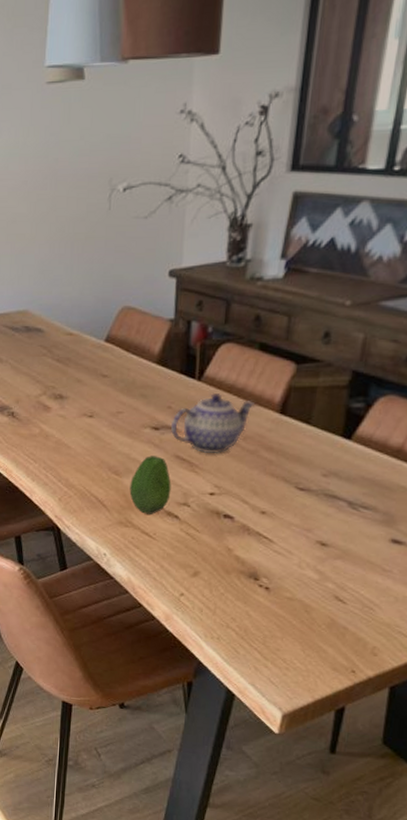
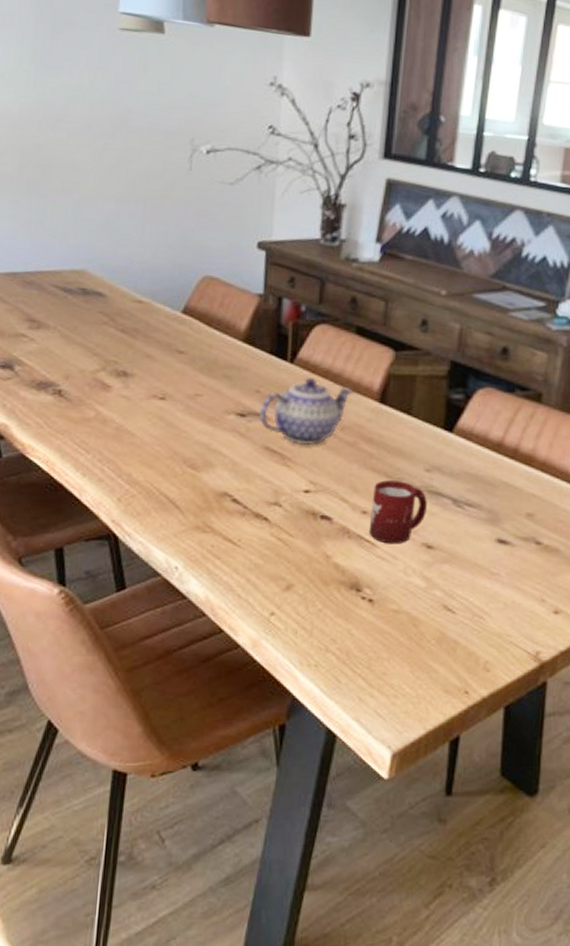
fruit: present [129,456,171,515] -> none [209,446,260,517]
cup: none [266,484,323,541] -> present [368,480,427,544]

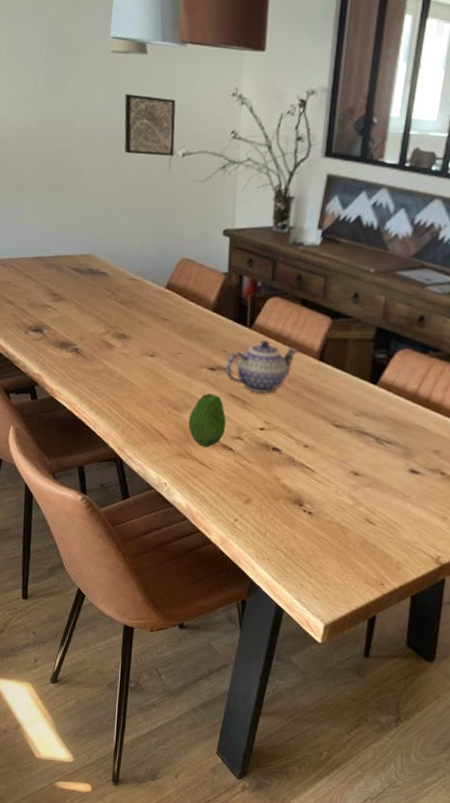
wall art: none [132,77,200,153] -> present [124,93,176,156]
fruit: none [209,446,260,517] -> present [188,393,226,447]
cup: present [368,480,427,544] -> none [309,421,355,471]

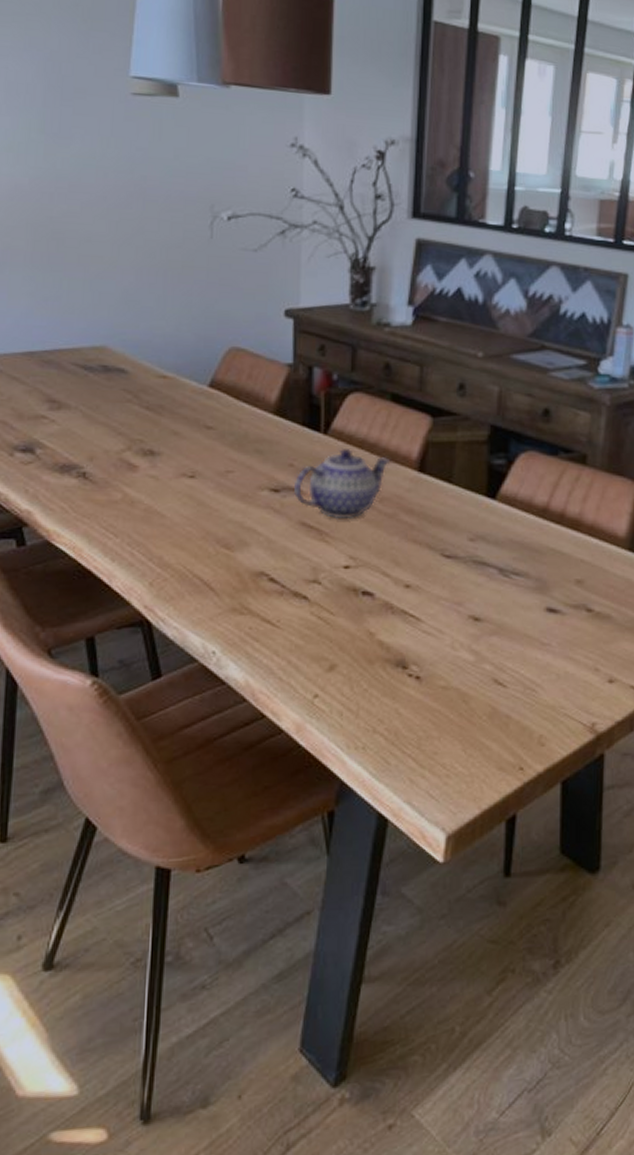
wall art: present [124,93,176,156] -> none [149,144,218,220]
fruit: present [188,393,226,447] -> none [244,523,297,596]

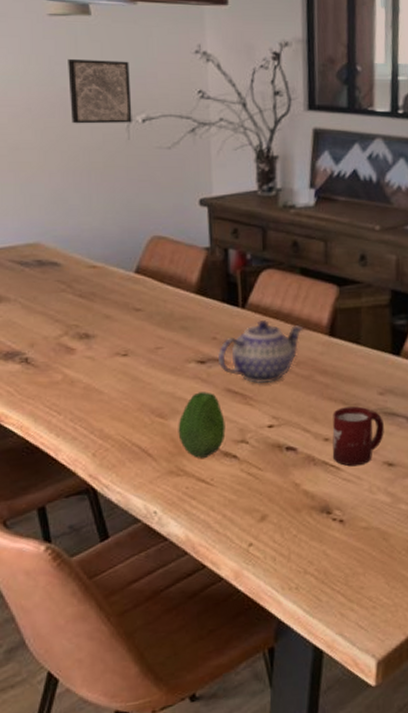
wall art: none [149,144,218,220] -> present [68,58,132,124]
fruit: none [244,523,297,596] -> present [178,392,226,458]
cup: none [412,552,472,618] -> present [332,406,384,467]

